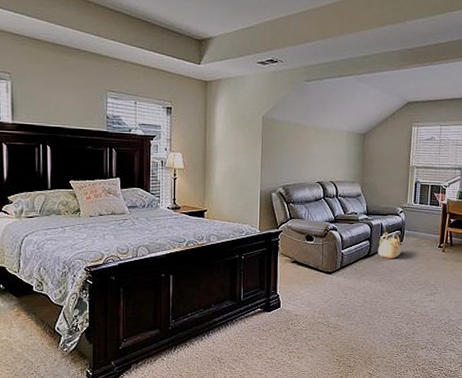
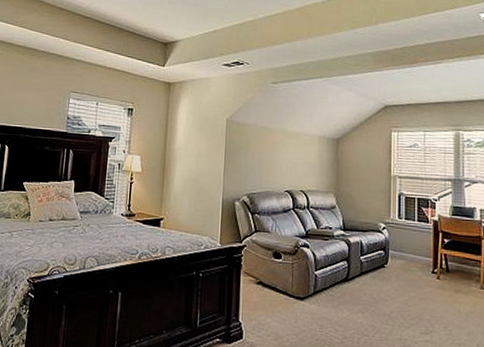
basket: present [377,232,401,259] -> none [357,251,386,285]

